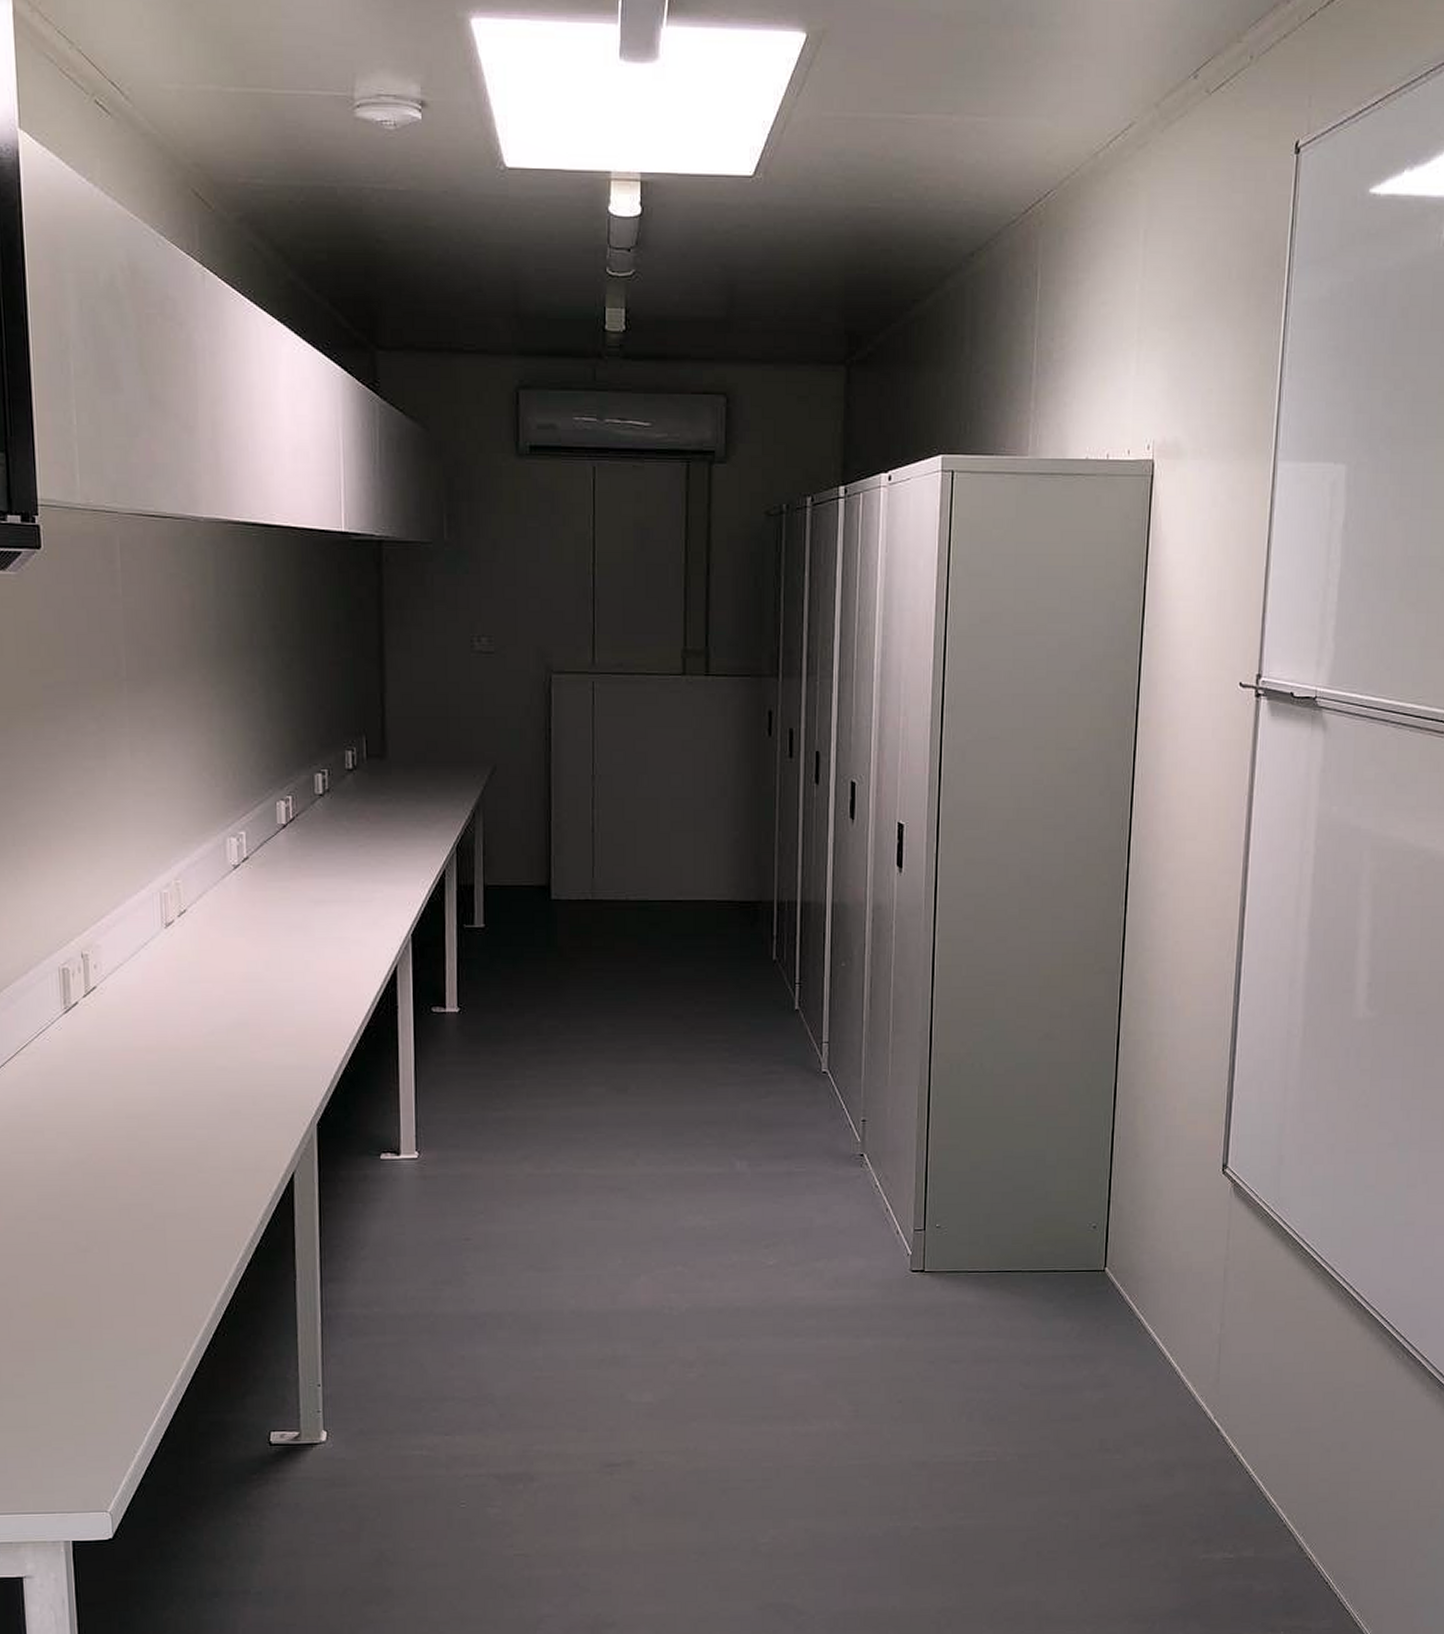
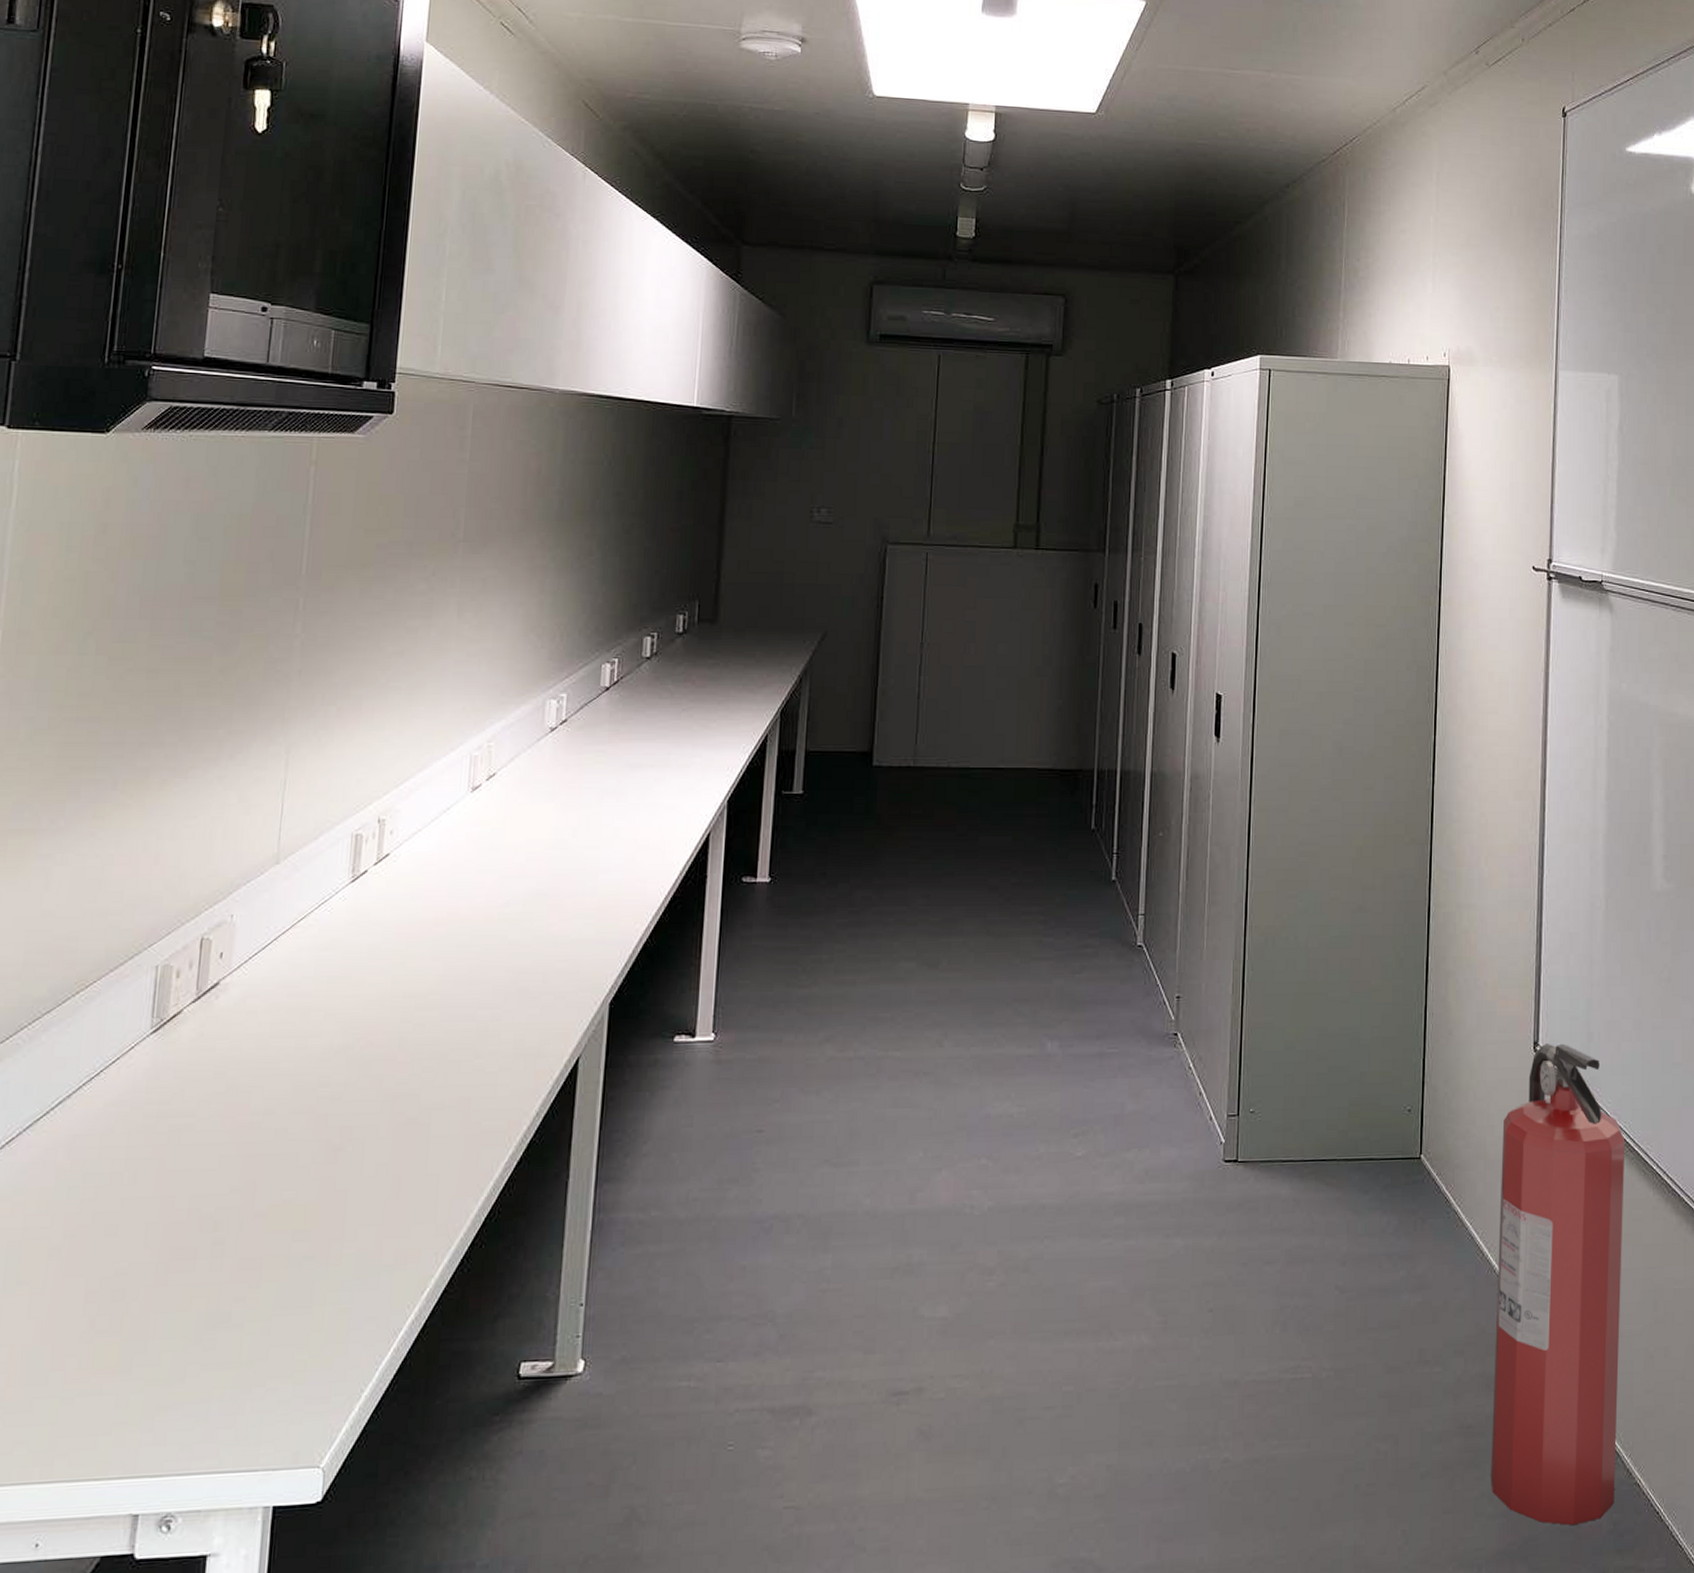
fire extinguisher: none [1166,1166,1313,1591] -> present [1491,1043,1625,1526]

